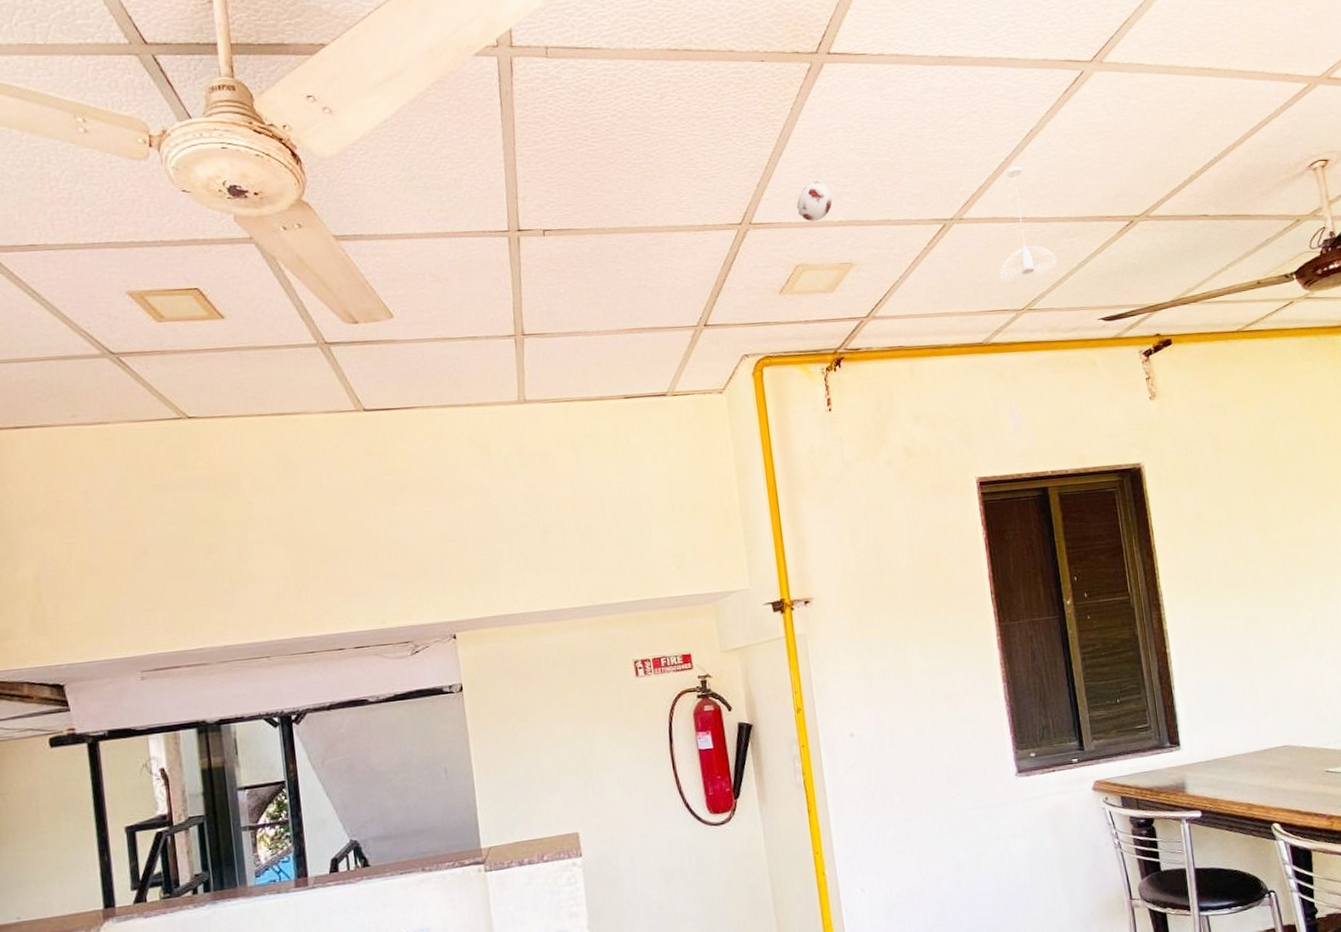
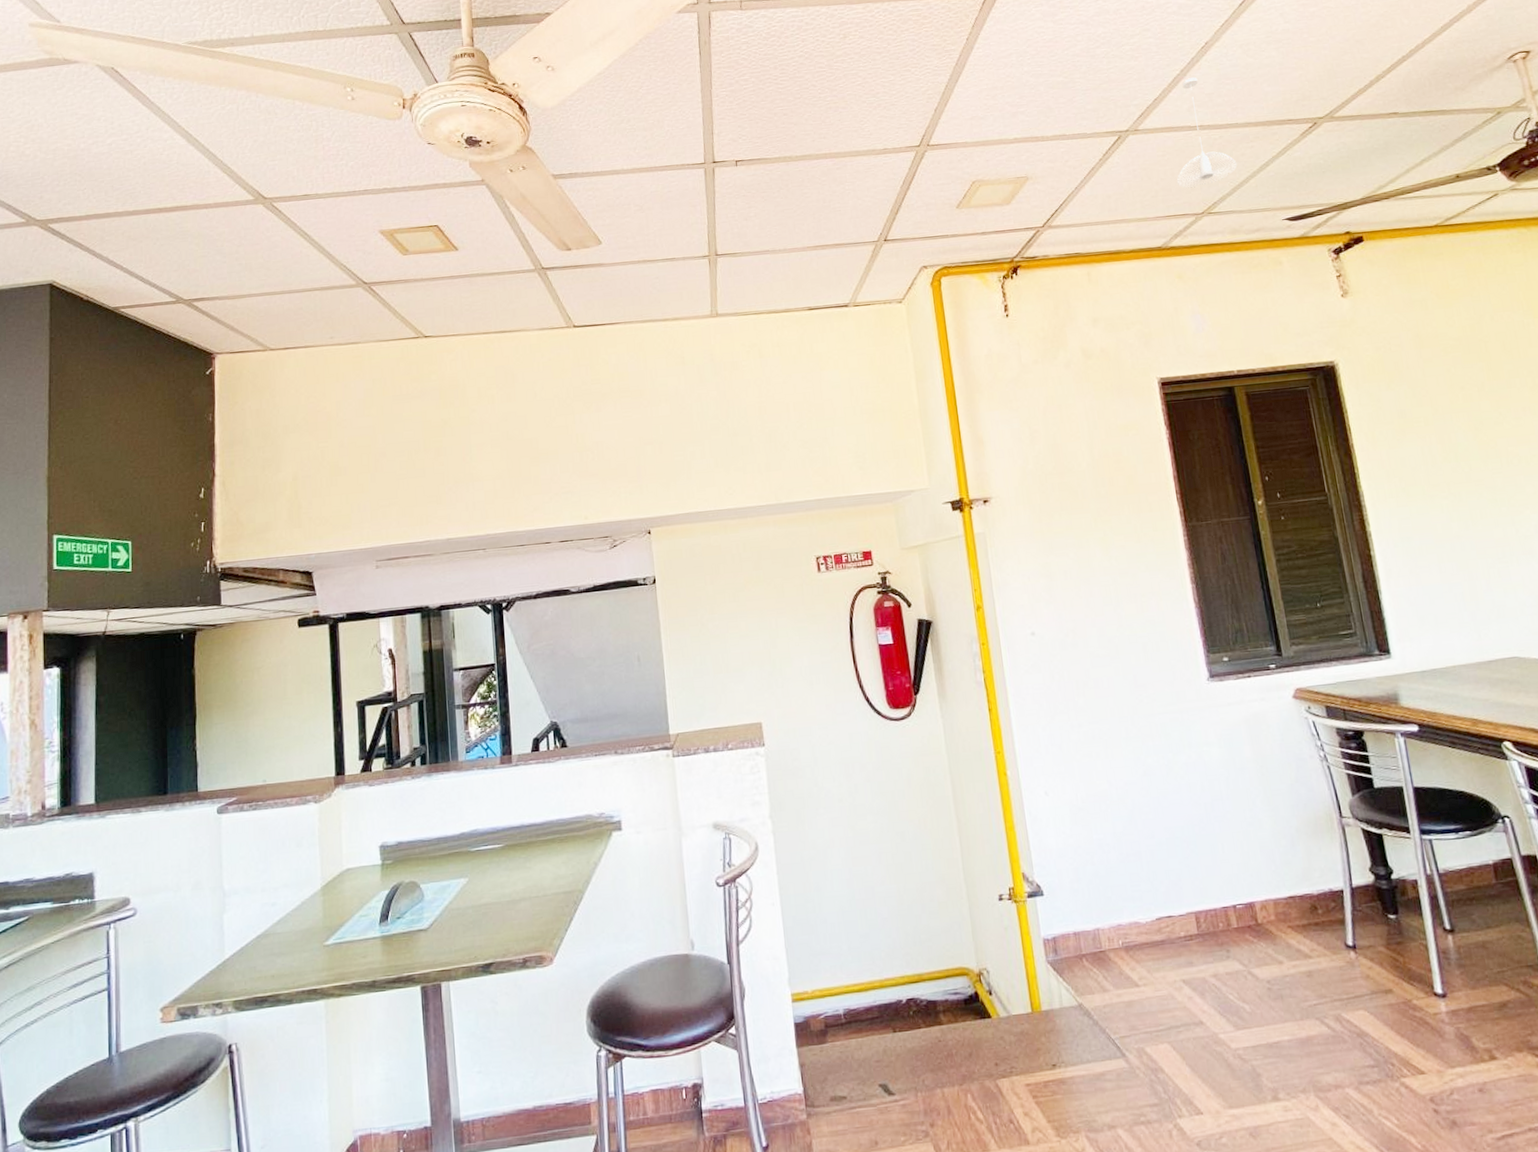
smoke detector: present [796,180,832,222] -> none [972,102,1008,141]

